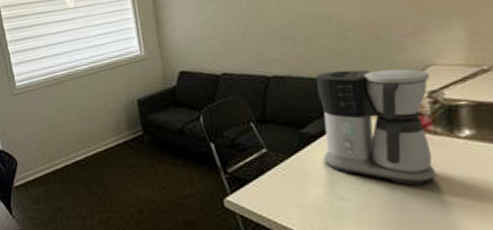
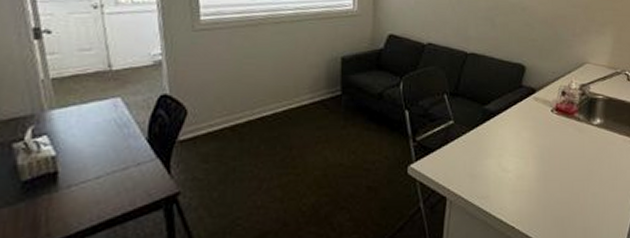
coffee maker: present [316,69,437,186] -> none [497,56,583,162]

